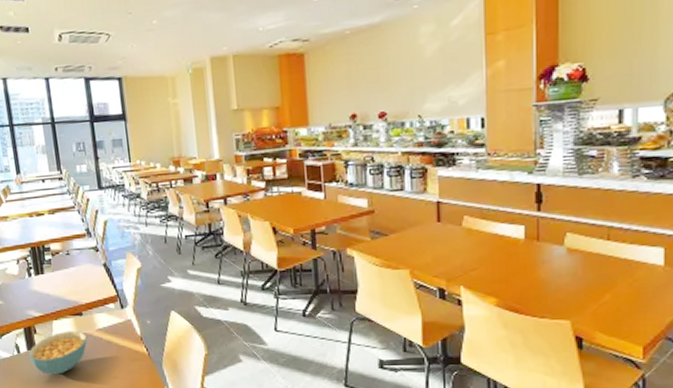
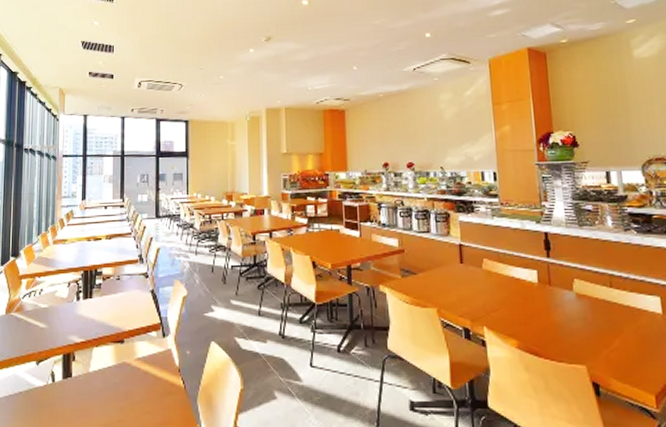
cereal bowl: present [28,330,88,375] -> none [63,359,125,407]

